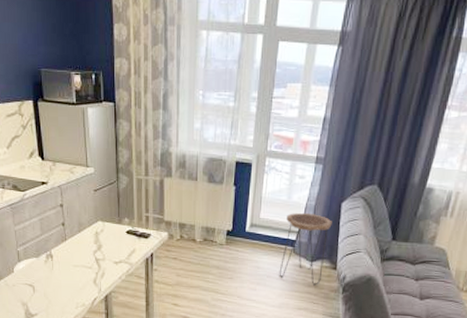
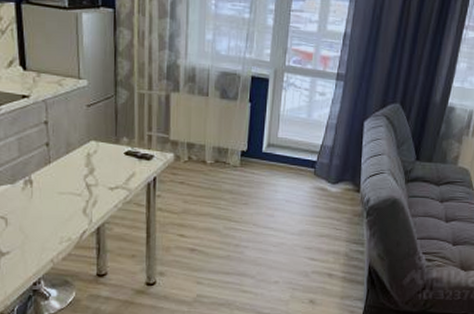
side table: present [279,212,332,285] -> none [299,131,355,210]

